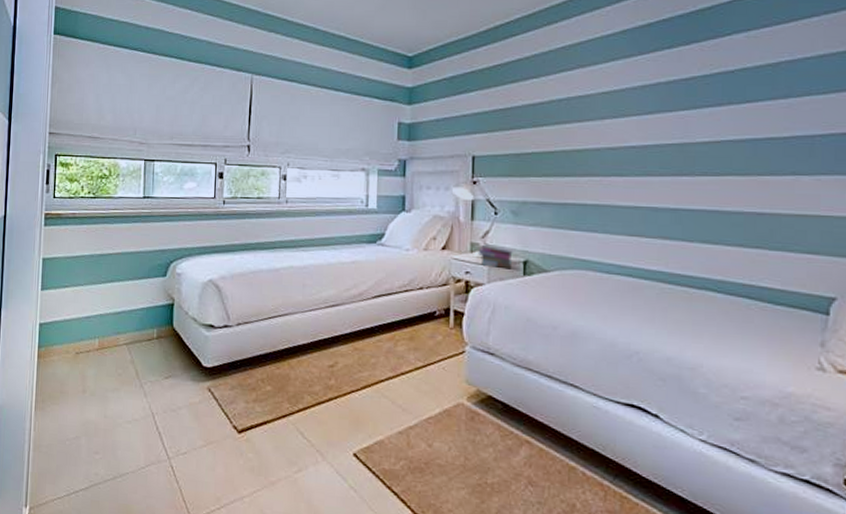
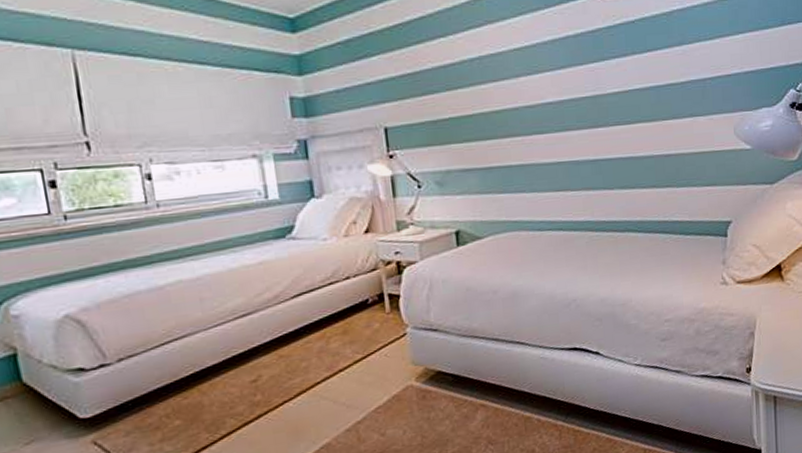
books: present [478,243,516,270] -> none [405,219,446,243]

